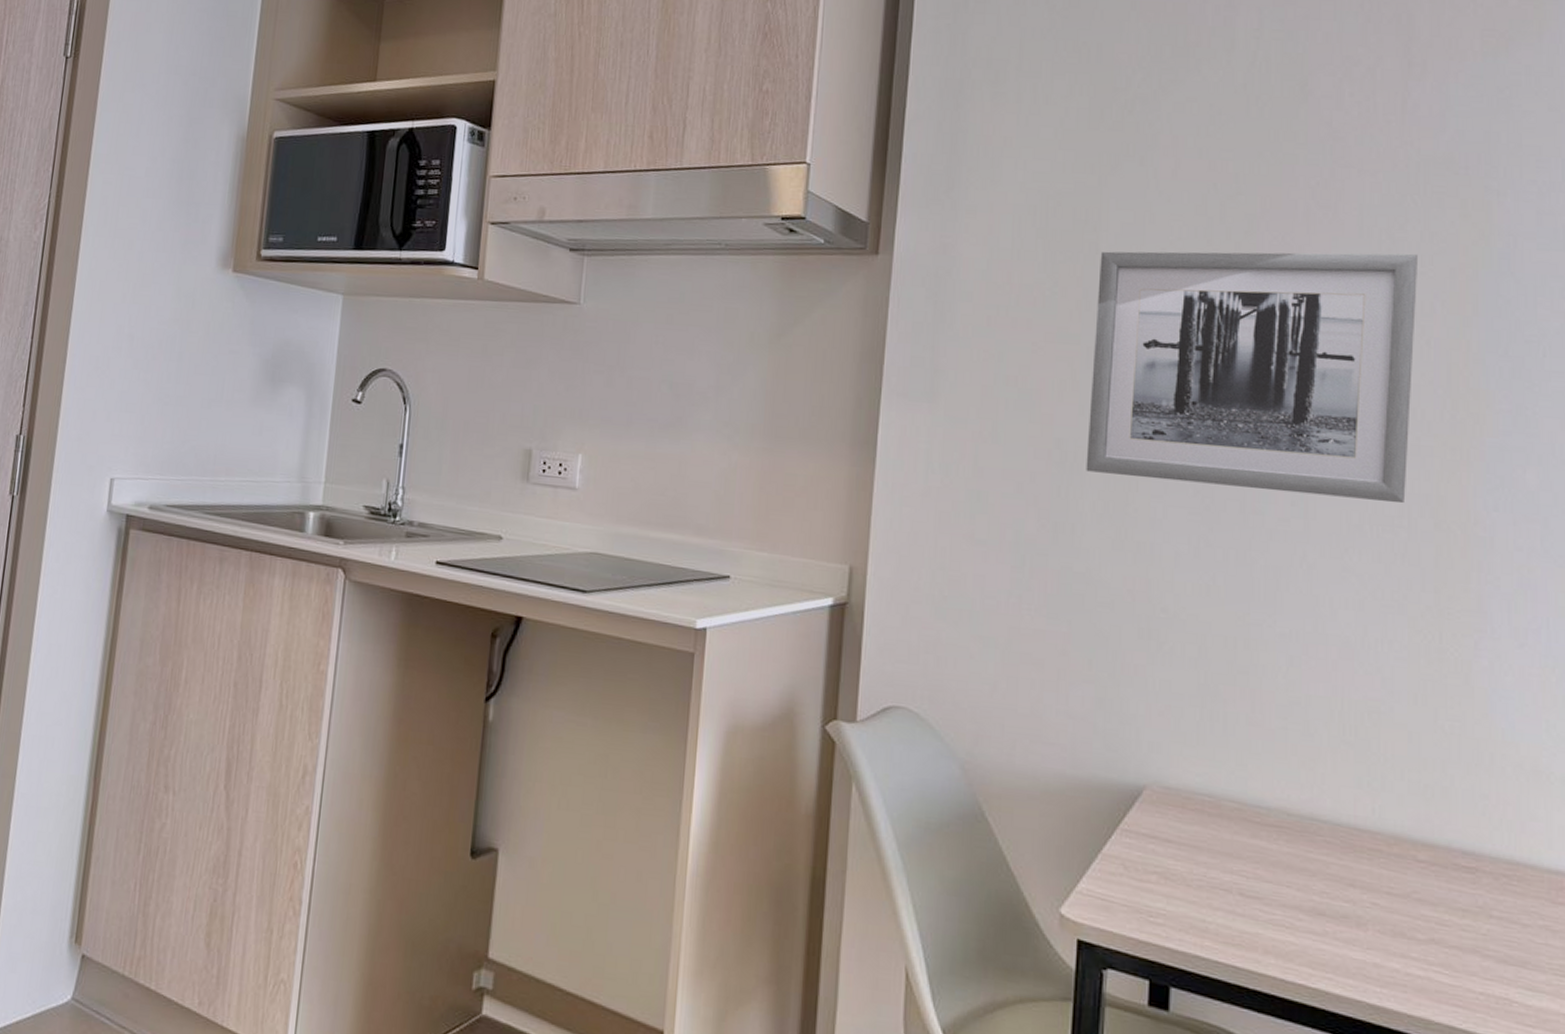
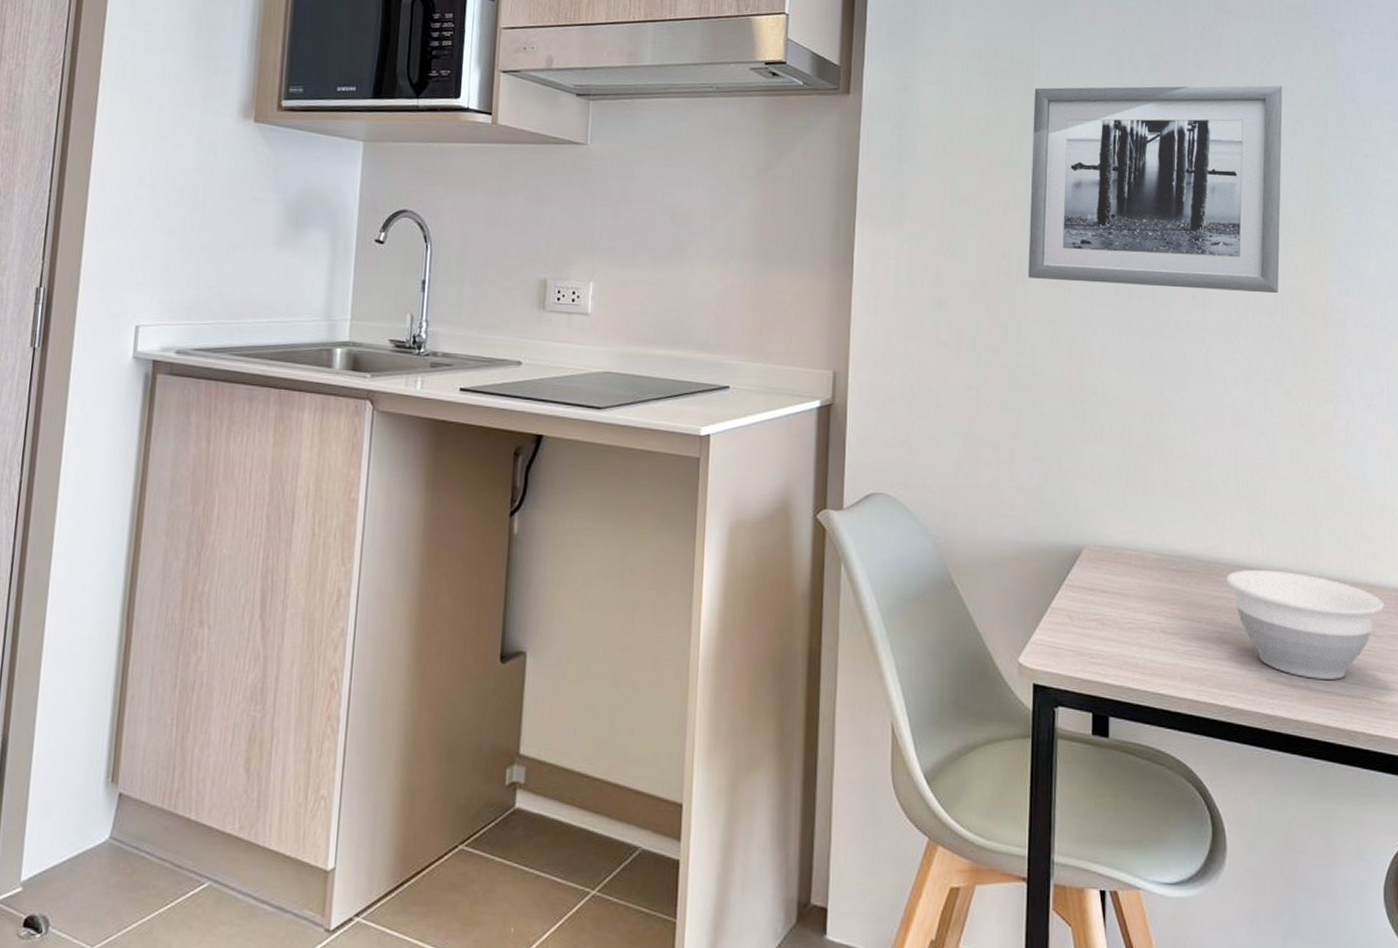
bowl: none [1325,830,1534,973] -> present [1226,569,1385,680]

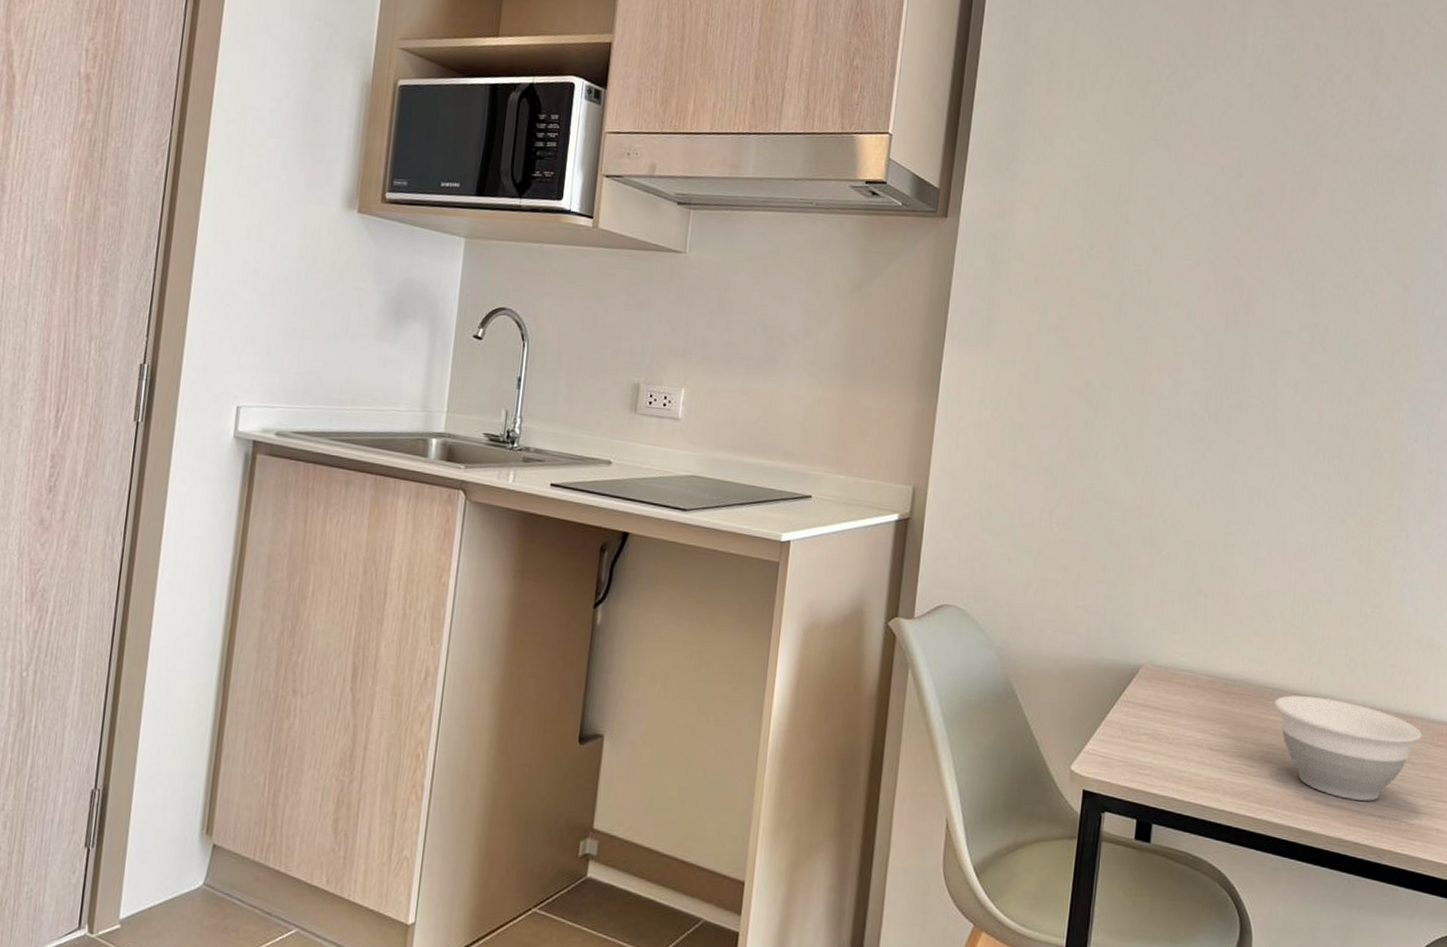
wall art: present [1028,85,1283,294] -> none [1108,221,1374,435]

